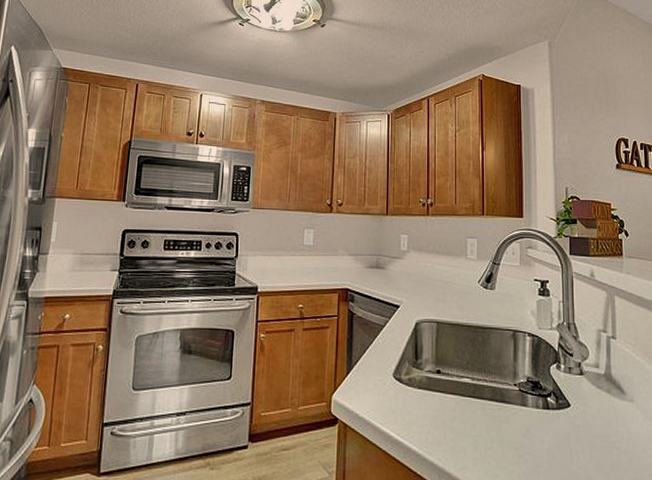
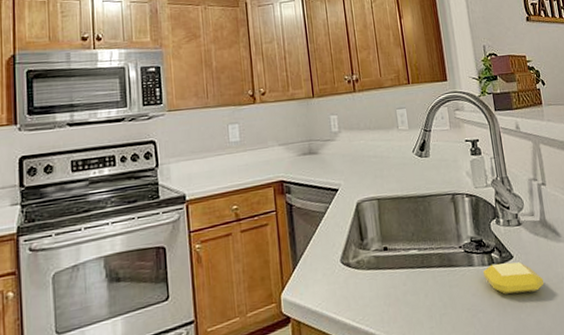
soap bar: none [535,408,601,445] -> present [482,262,544,295]

